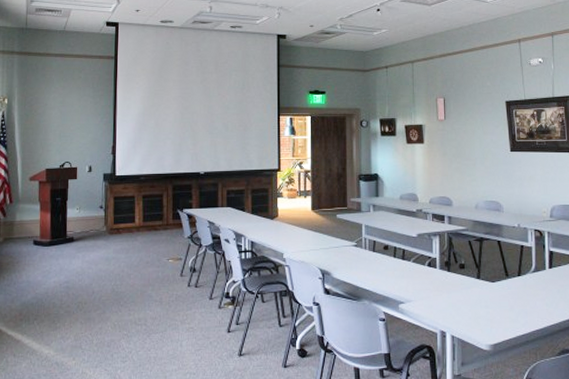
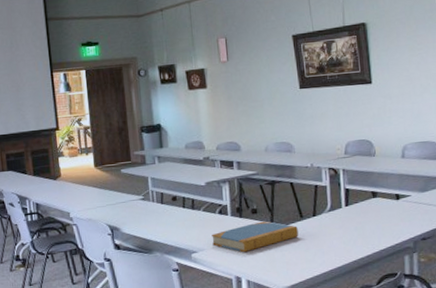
book: none [420,277,503,307] -> present [211,221,298,253]

